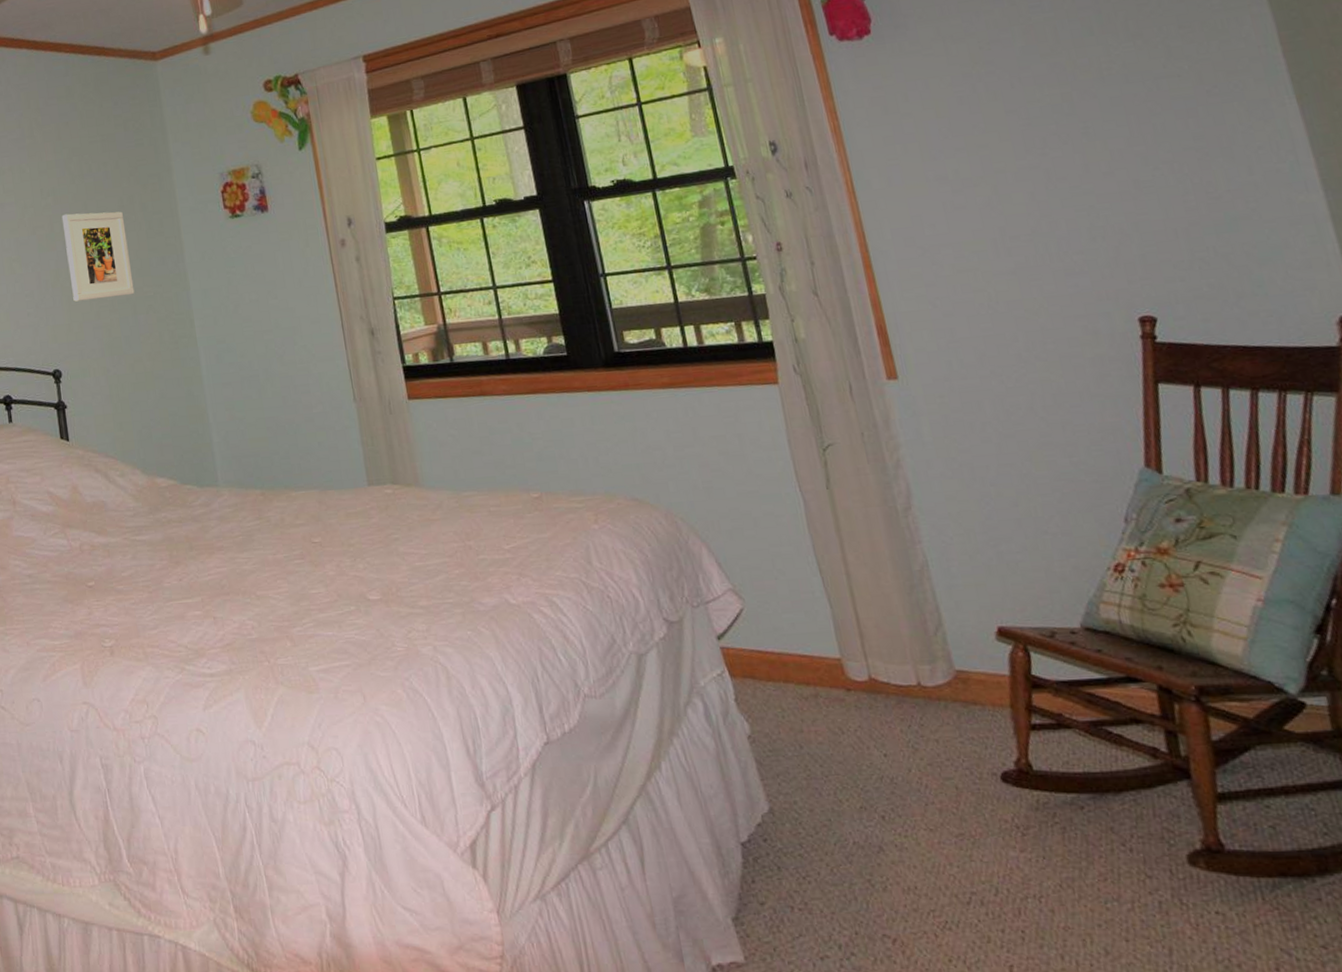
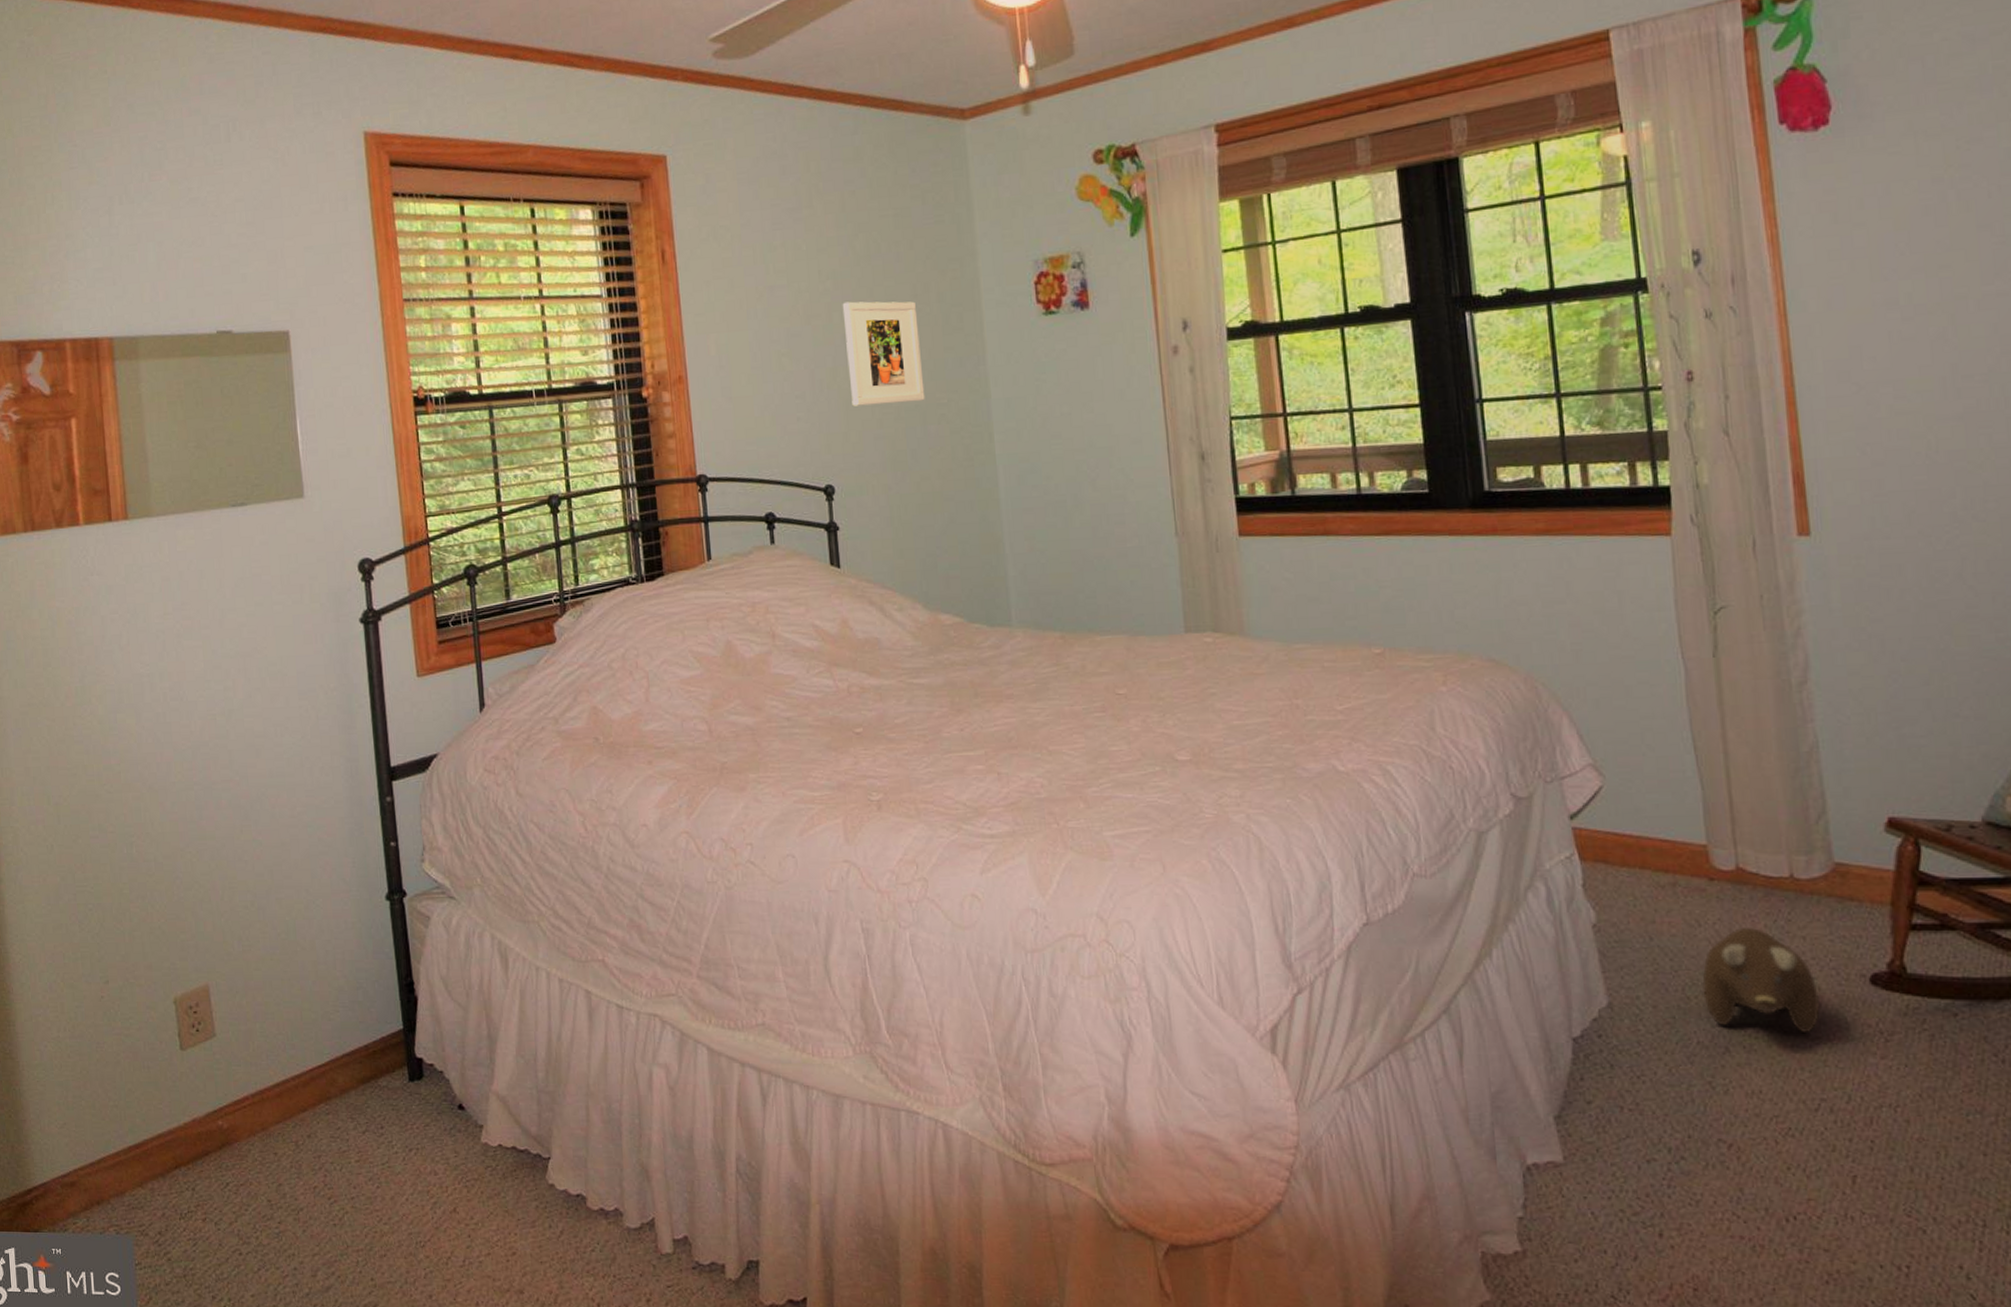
plush toy: none [851,733,961,831] -> present [1702,928,1821,1034]

